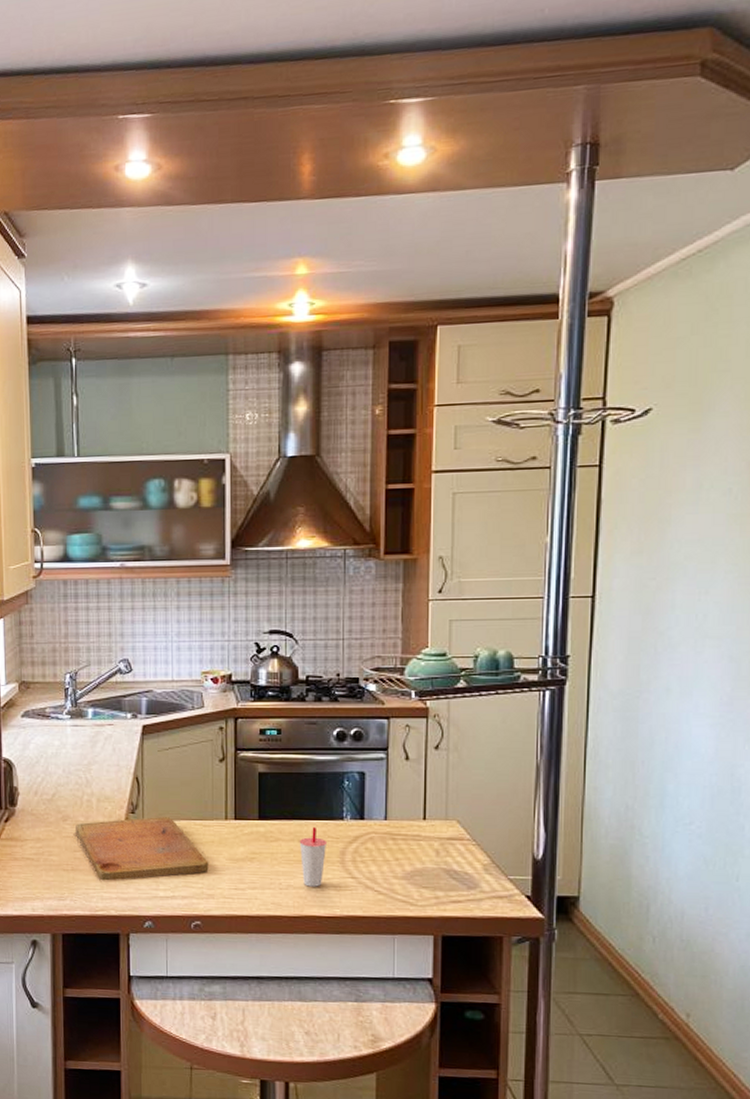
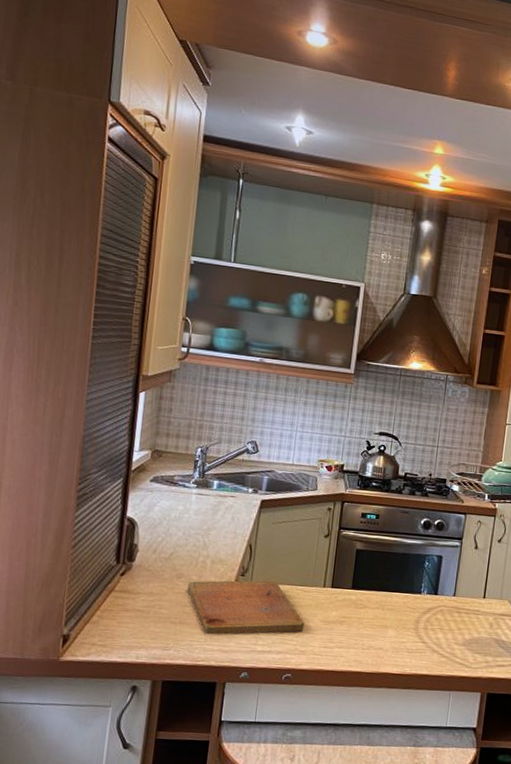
cup: present [299,827,328,887] -> none [382,598,406,649]

